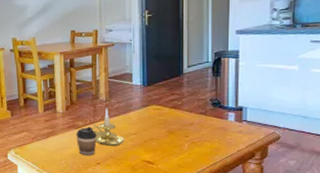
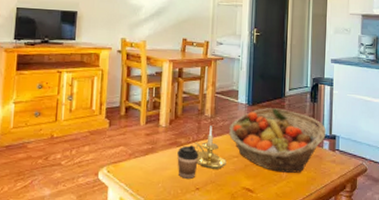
fruit basket: none [125,86,231,145] -> present [229,108,326,173]

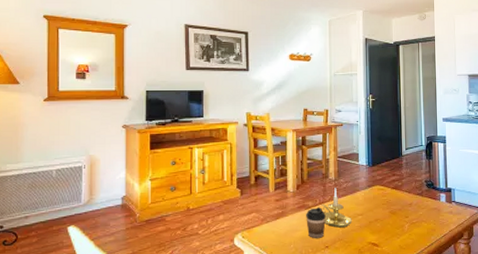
fruit basket: present [229,108,326,173] -> none [353,167,442,226]

